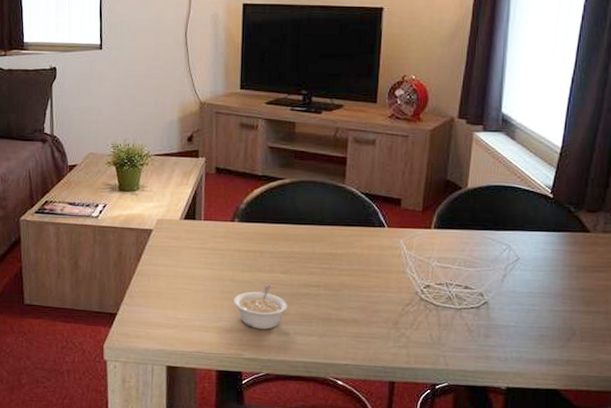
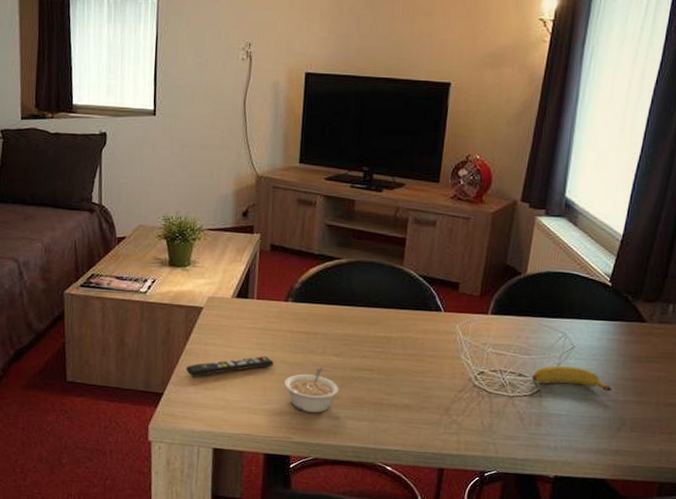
remote control: none [137,275,223,298] -> present [185,356,274,378]
banana: none [478,277,559,302] -> present [531,366,612,392]

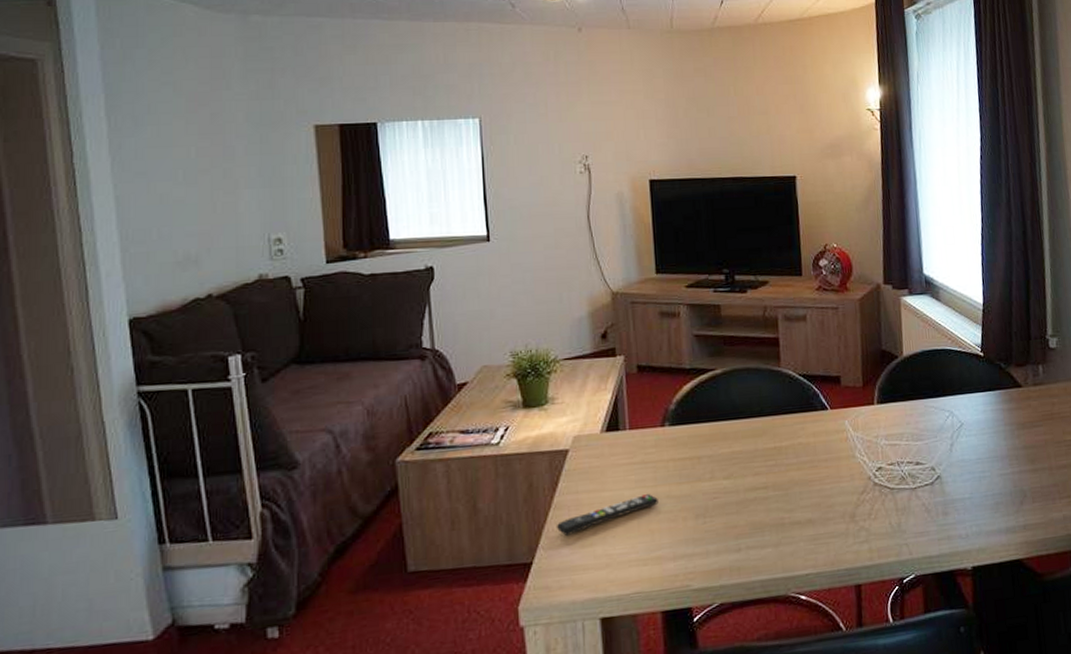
legume: present [284,368,339,413] -> none [673,495,735,551]
banana: present [531,366,612,392] -> none [929,444,1006,469]

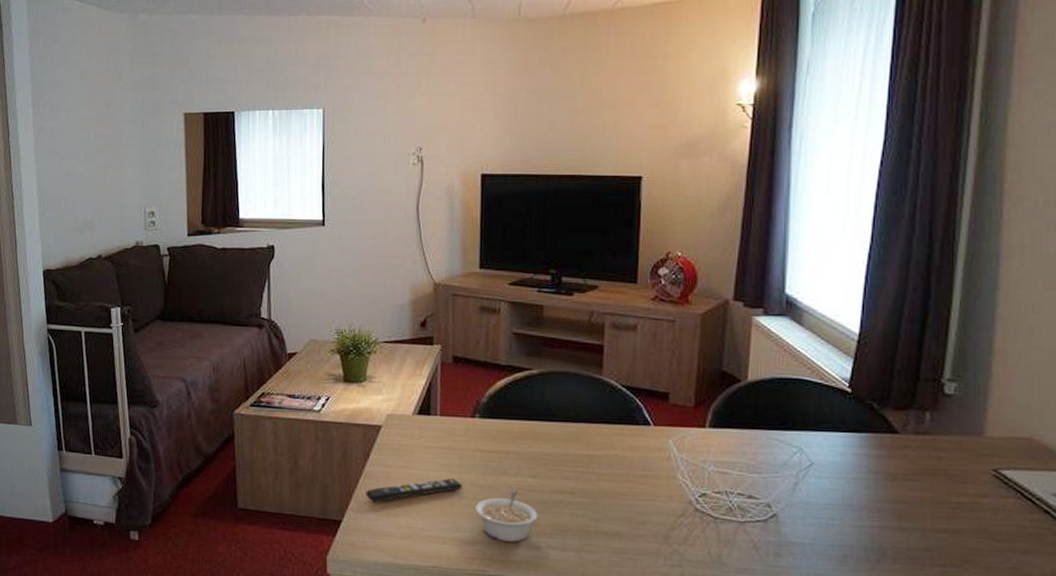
legume: none [673,495,735,551] -> present [475,491,538,542]

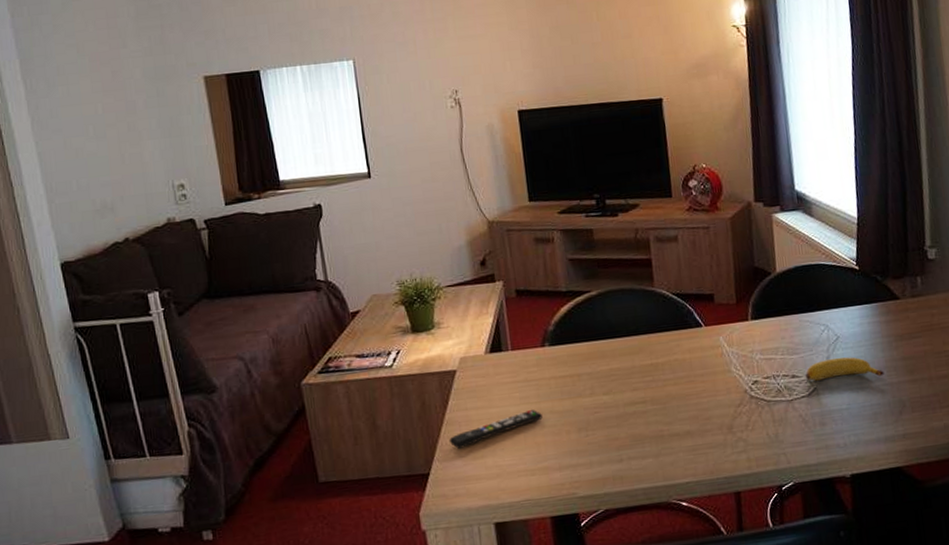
legume: present [475,491,538,542] -> none [557,410,616,462]
banana: none [764,486,864,516] -> present [805,357,884,381]

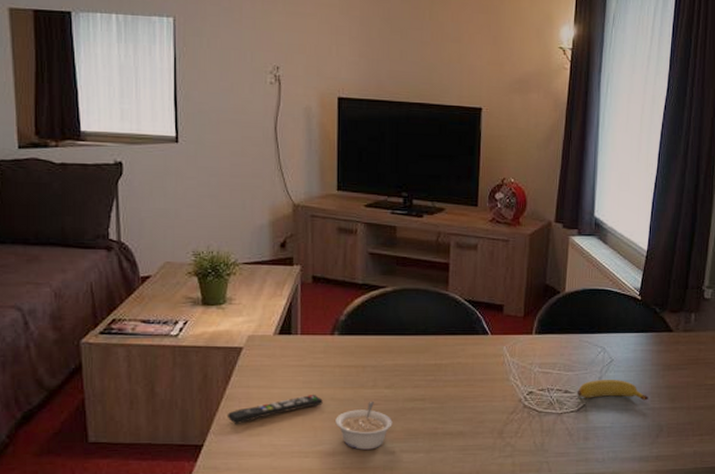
legume: none [557,410,616,462] -> present [335,402,393,450]

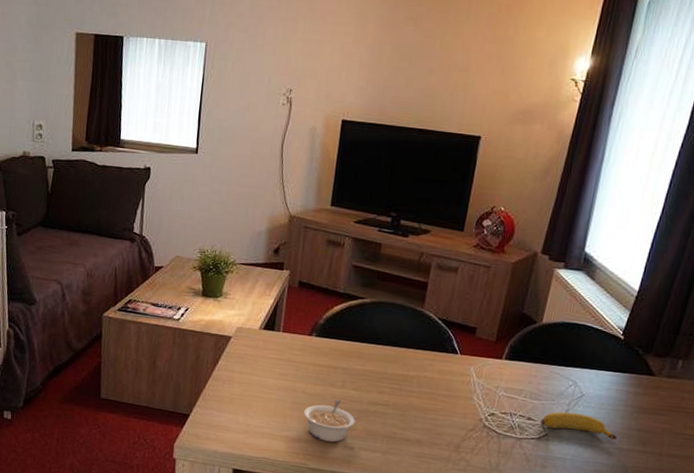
remote control: present [226,395,323,425] -> none [211,386,295,403]

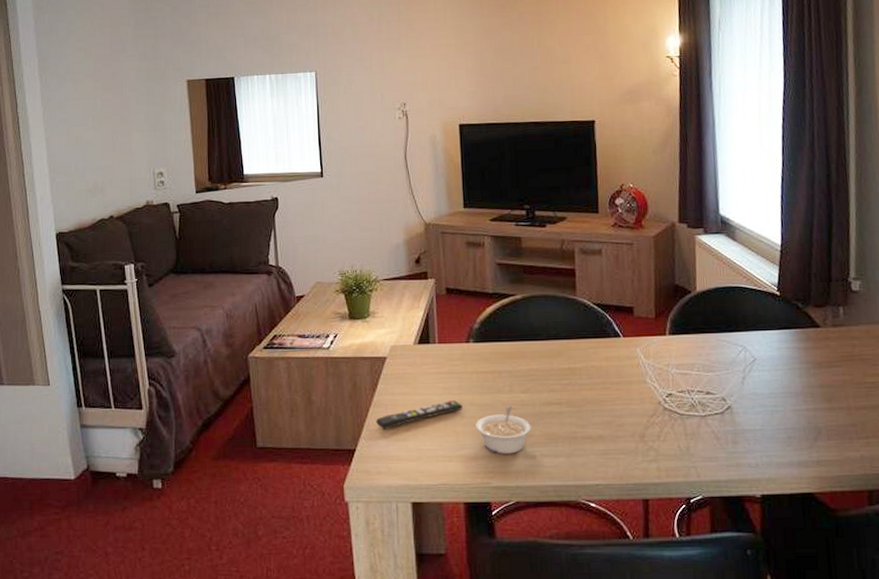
remote control: none [211,386,295,403] -> present [375,400,463,431]
banana: present [540,411,617,440] -> none [719,379,801,401]

